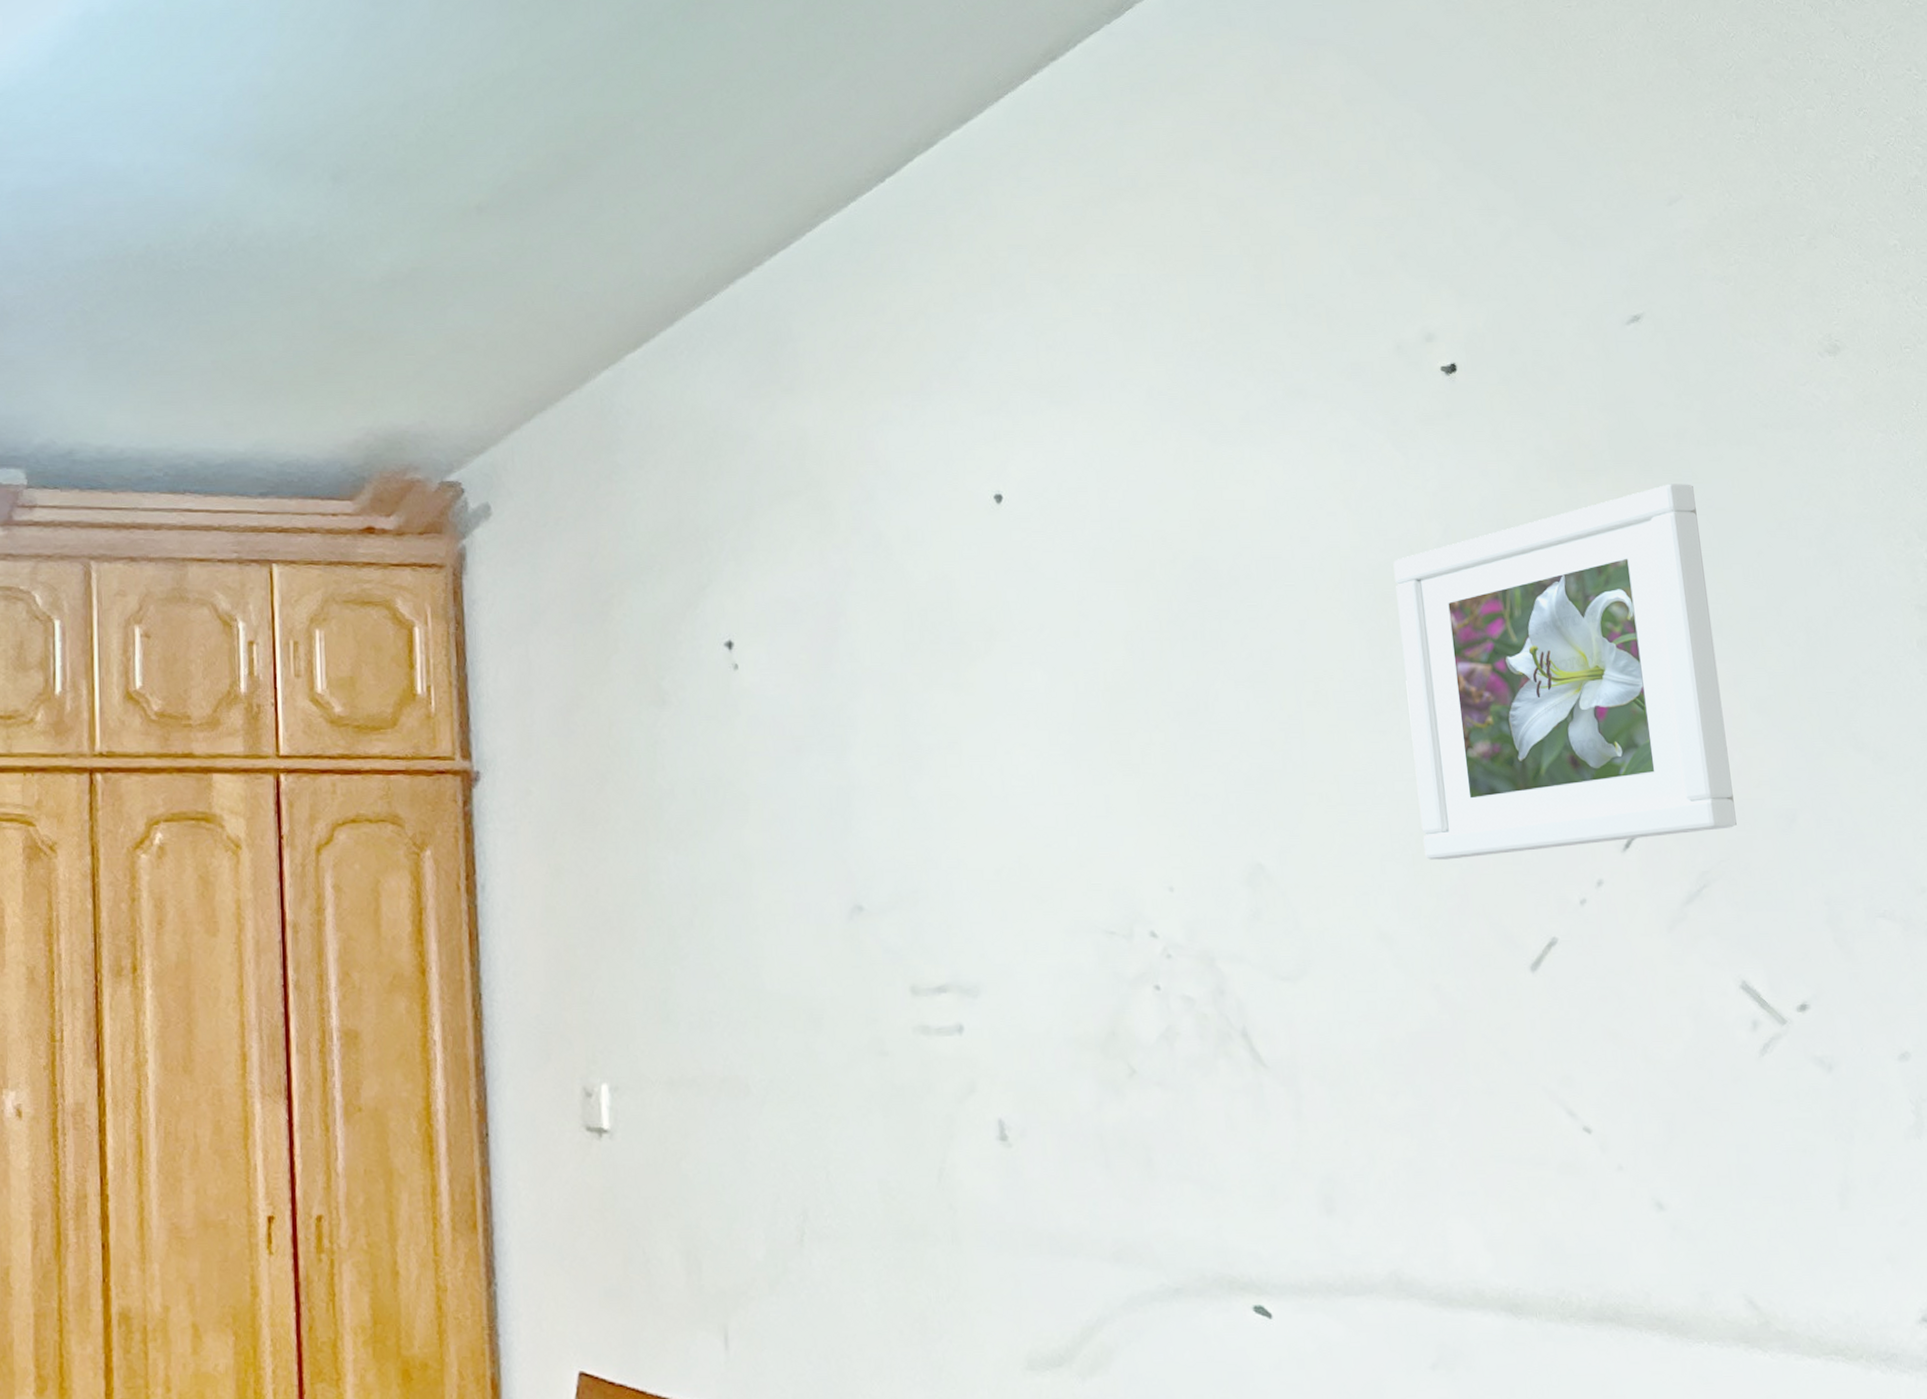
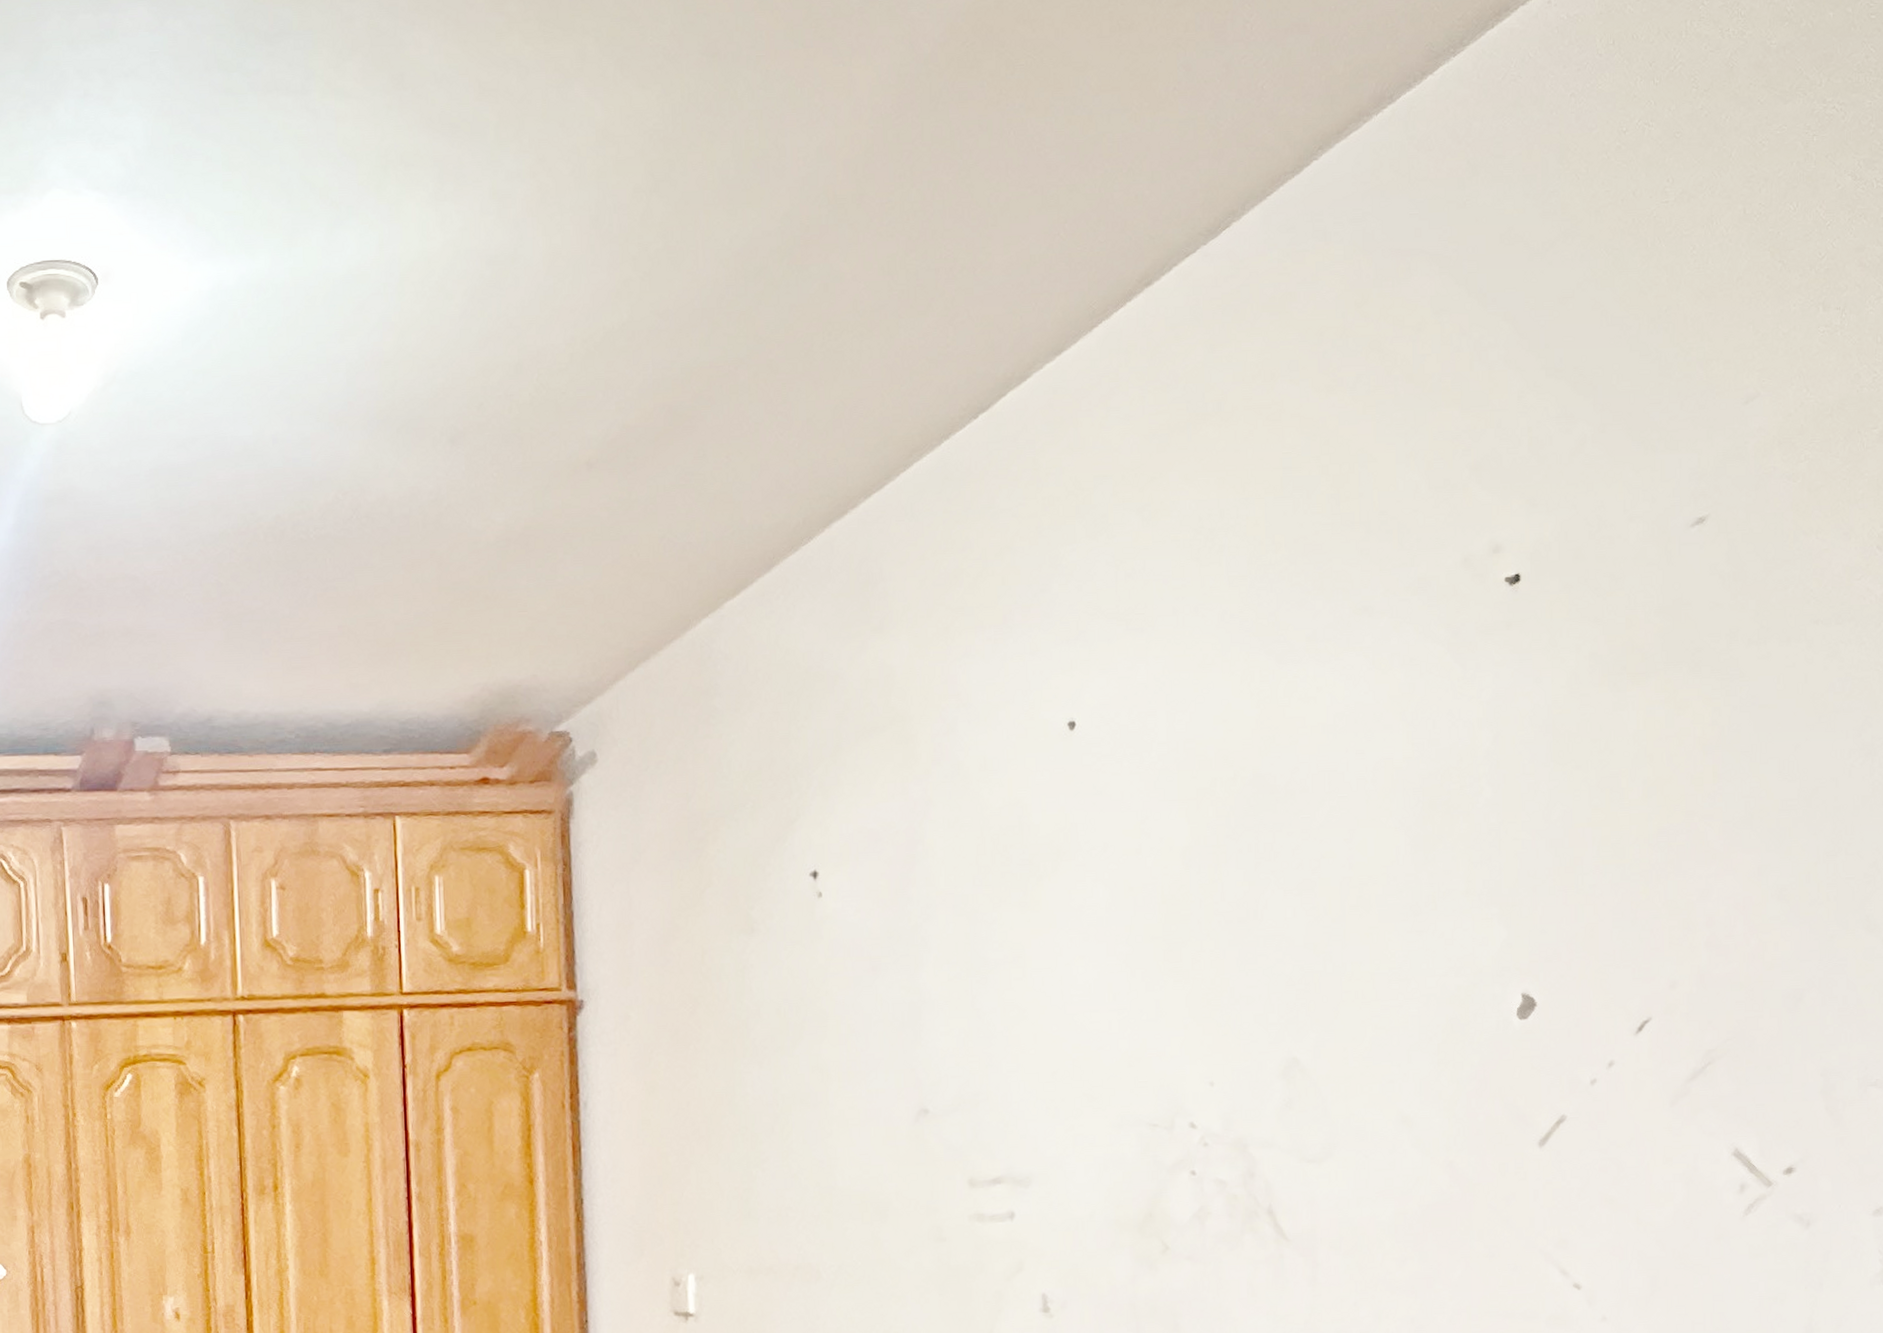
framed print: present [1393,484,1737,860] -> none [1443,682,1746,1048]

